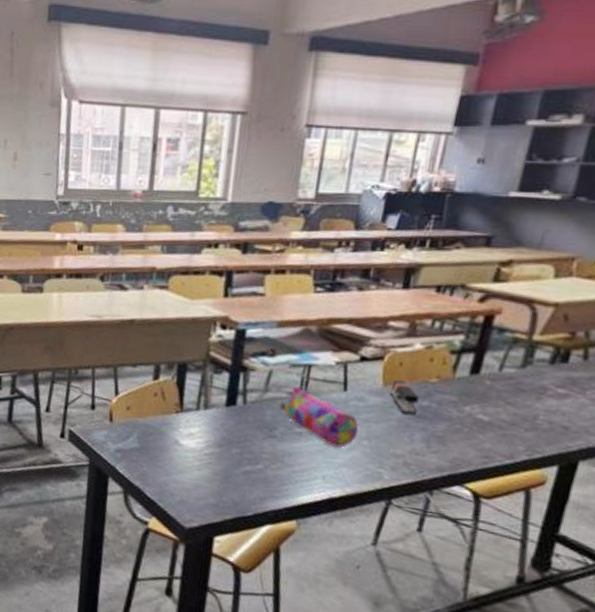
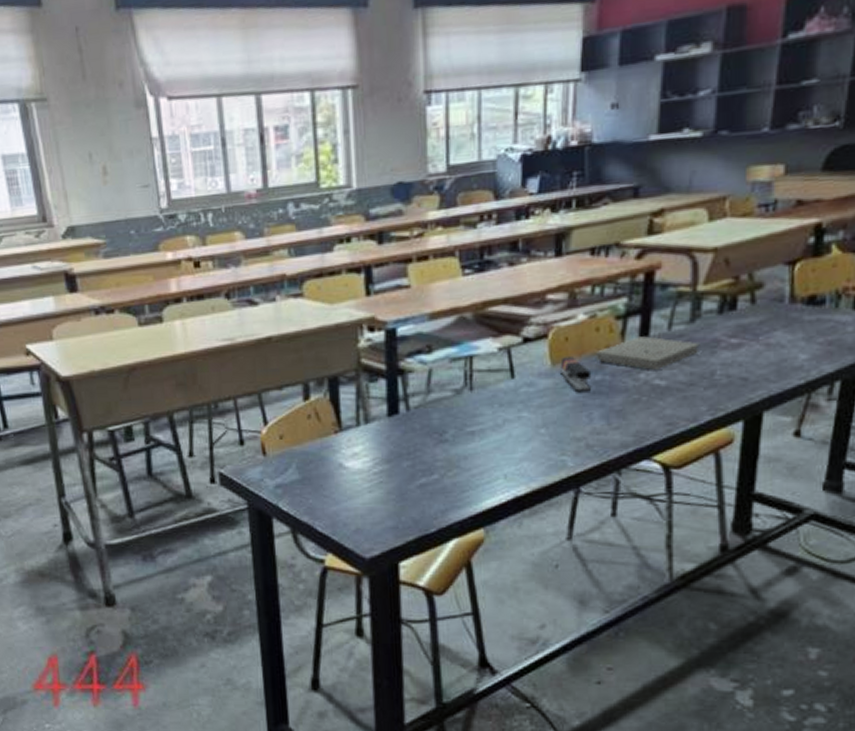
pencil case: present [279,386,359,448] -> none [446,382,534,441]
book: none [426,372,528,405] -> present [597,336,700,370]

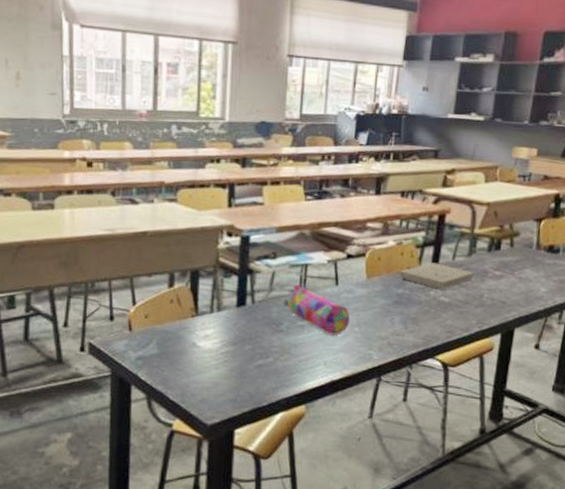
pencil case: none [446,382,534,441] -> present [283,284,351,335]
stapler: present [560,357,592,393] -> none [373,273,396,302]

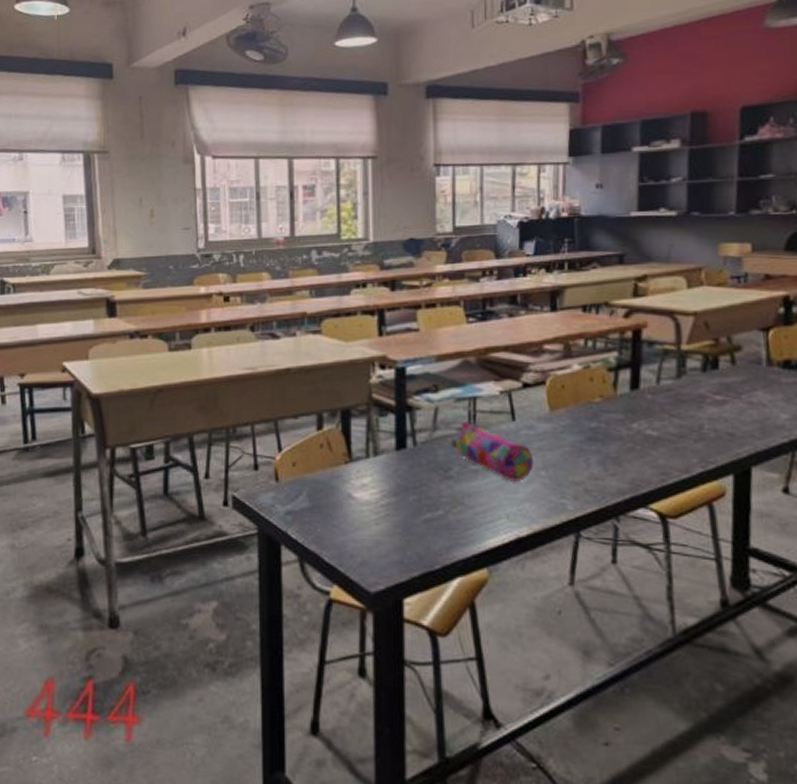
book: present [400,263,474,289] -> none [591,389,687,420]

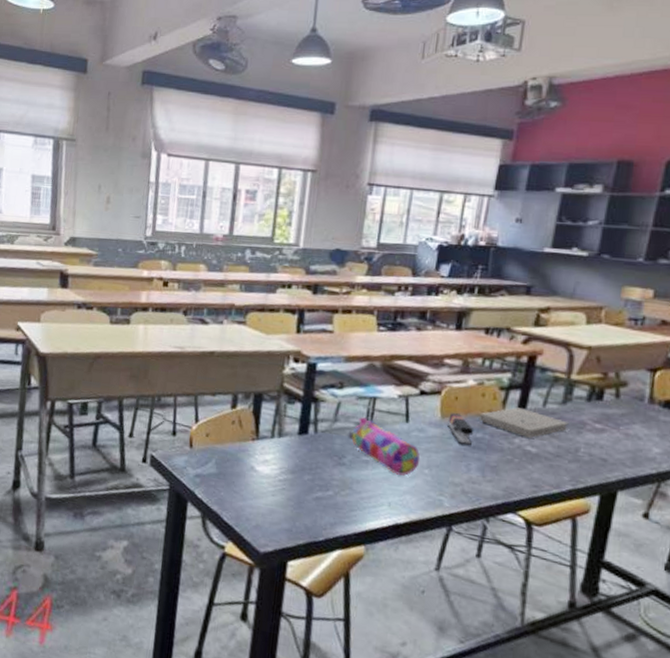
stapler: none [558,404,588,438] -> present [448,413,474,446]
book: none [591,389,687,420] -> present [479,407,569,438]

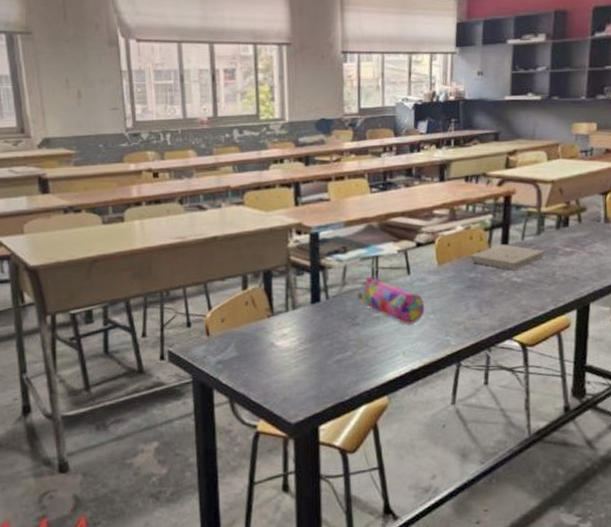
stapler: present [448,413,474,446] -> none [444,259,468,287]

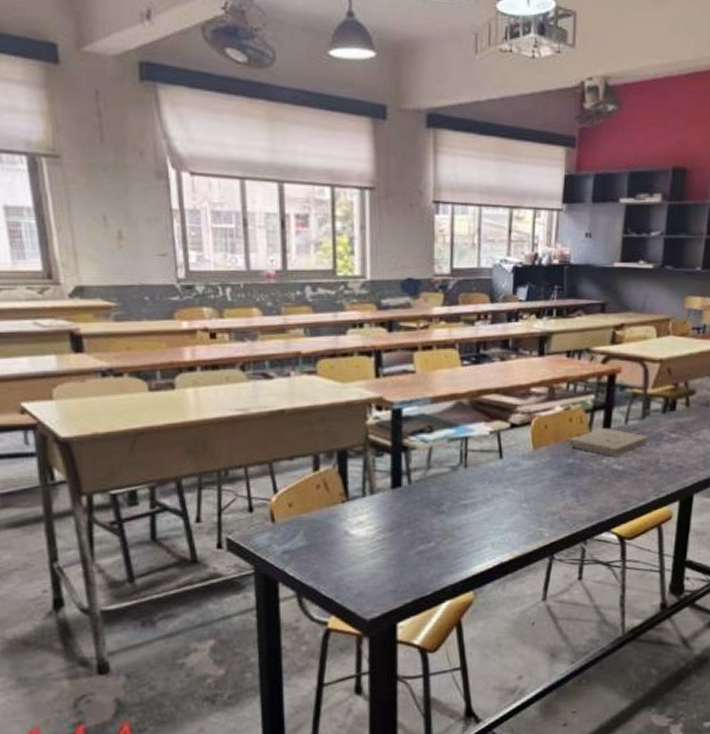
pencil case: present [357,277,425,325] -> none [443,460,518,514]

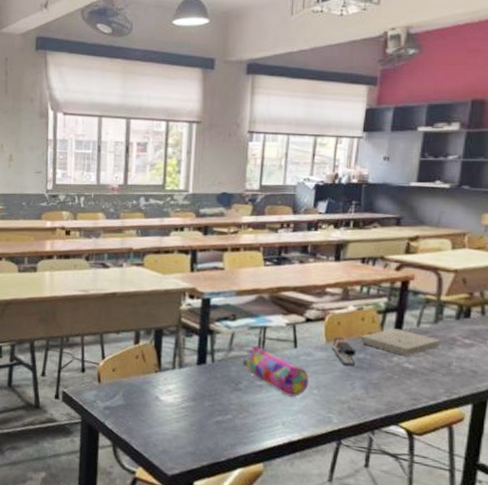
pencil case: none [443,460,518,514] -> present [242,345,309,397]
stapler: none [540,442,565,473] -> present [332,337,357,366]

